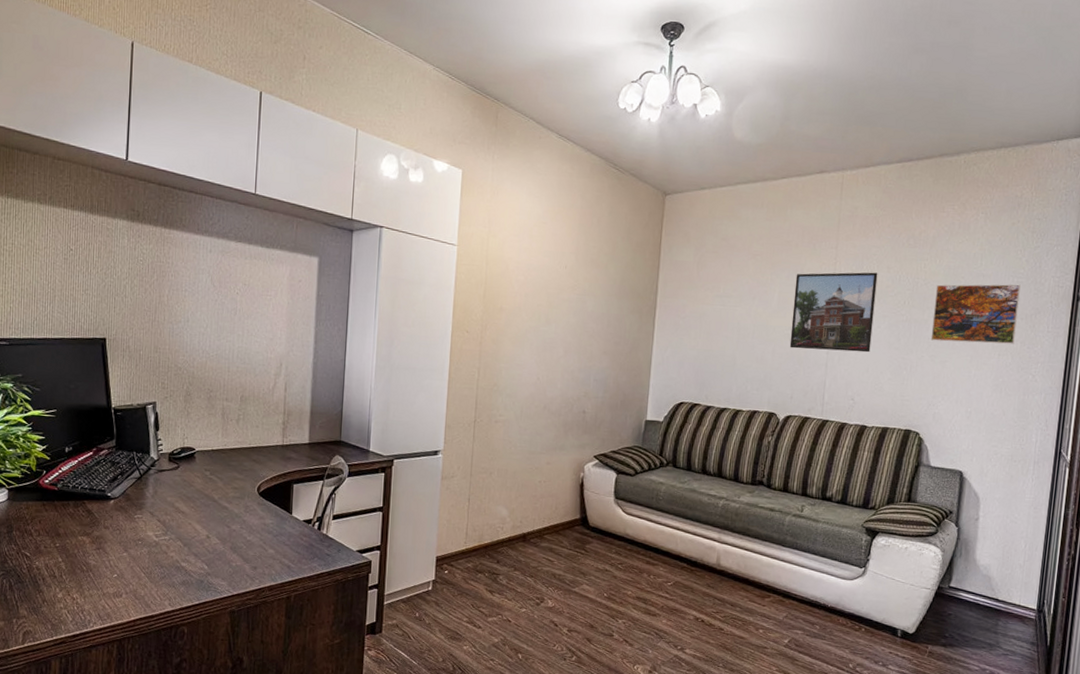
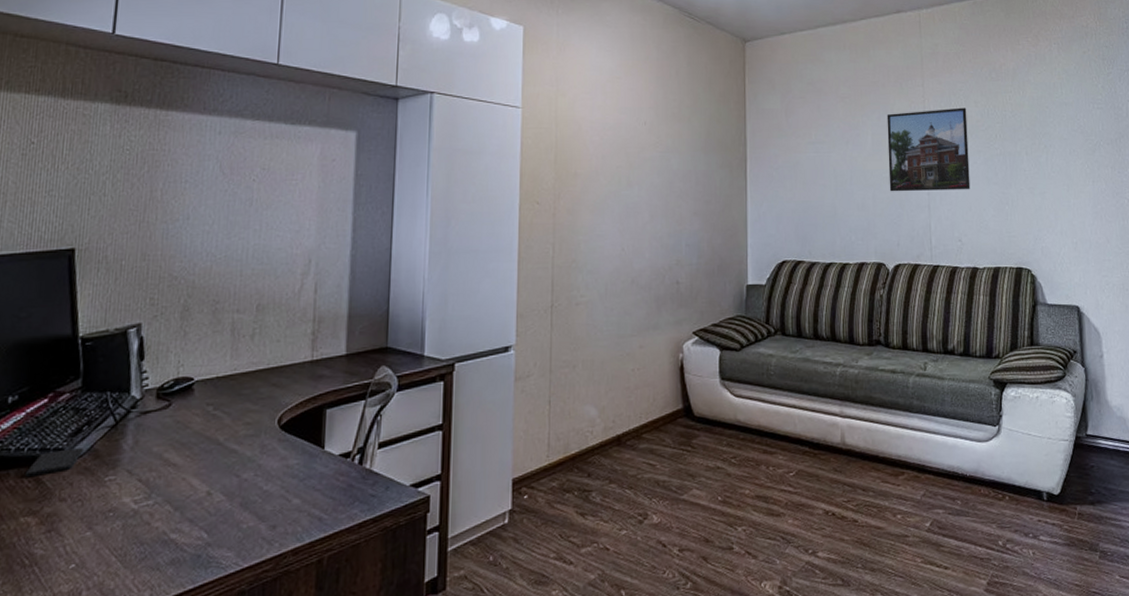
smartphone: none [79,491,119,509] -> present [24,448,83,478]
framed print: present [930,284,1021,344] -> none [1023,110,1105,173]

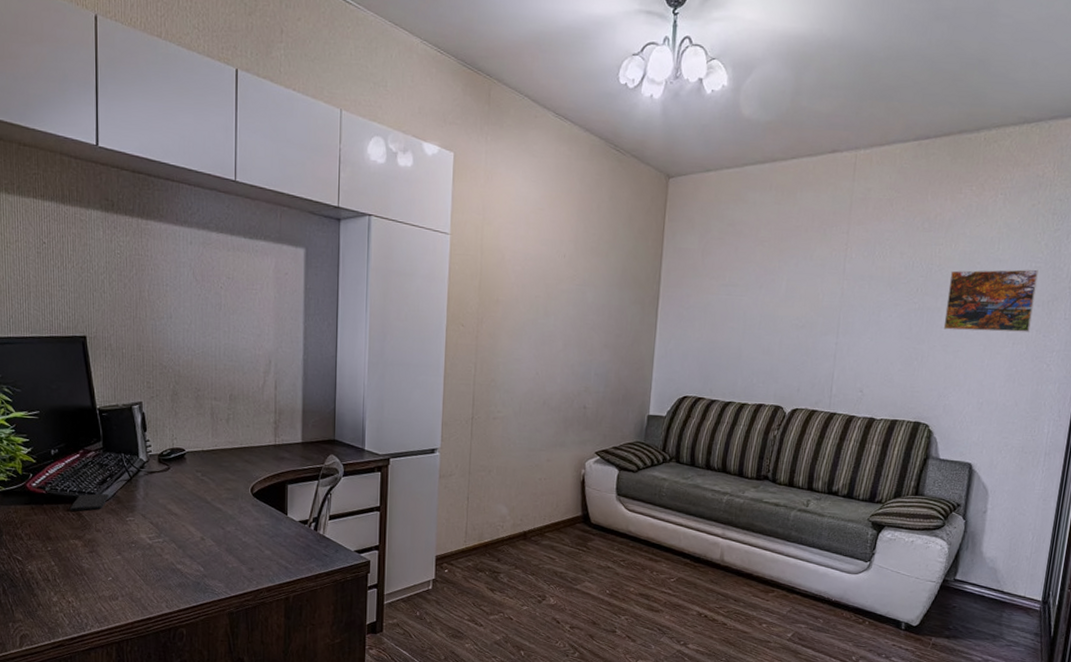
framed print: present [887,107,971,192] -> none [797,258,891,343]
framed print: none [1023,110,1105,173] -> present [943,269,1039,332]

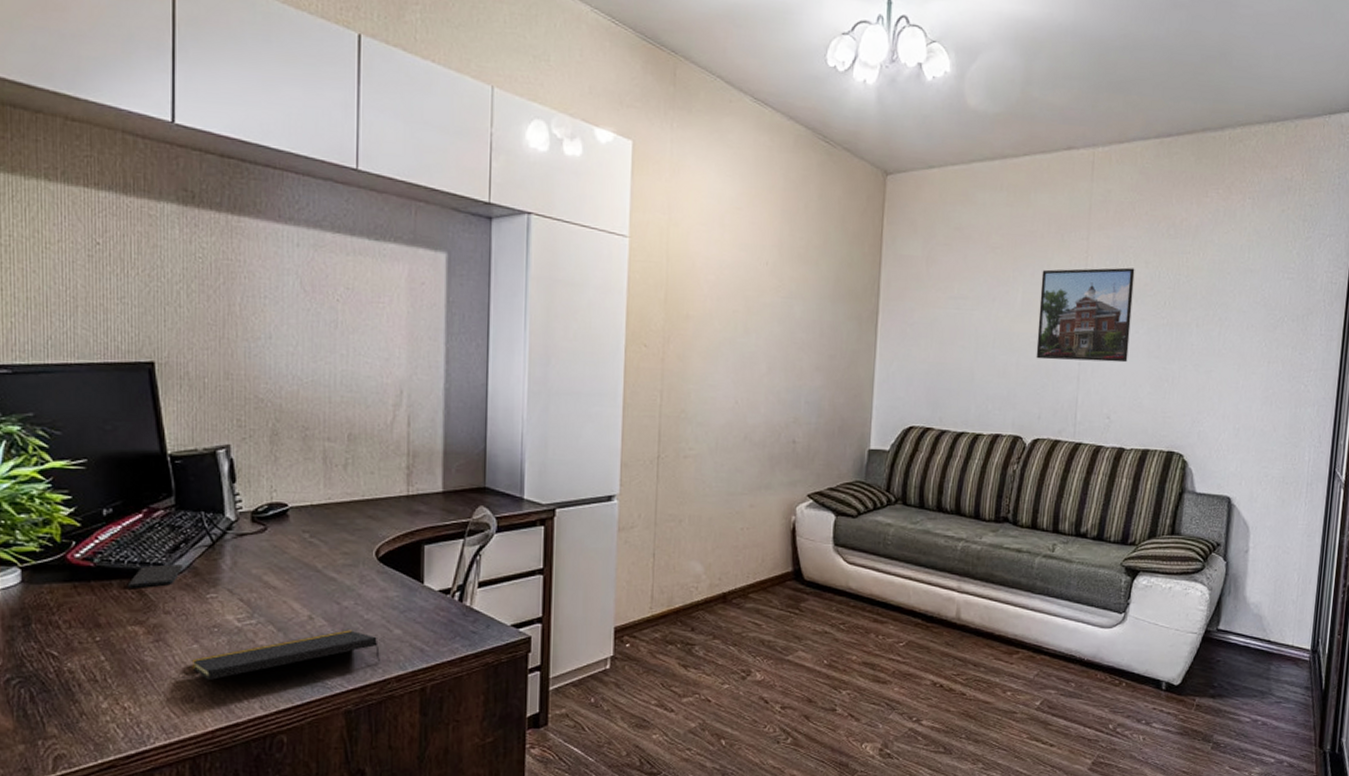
notepad: none [116,549,254,584] -> present [191,630,380,680]
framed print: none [797,258,891,343] -> present [1036,267,1135,363]
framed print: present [943,269,1039,332] -> none [1194,280,1291,350]

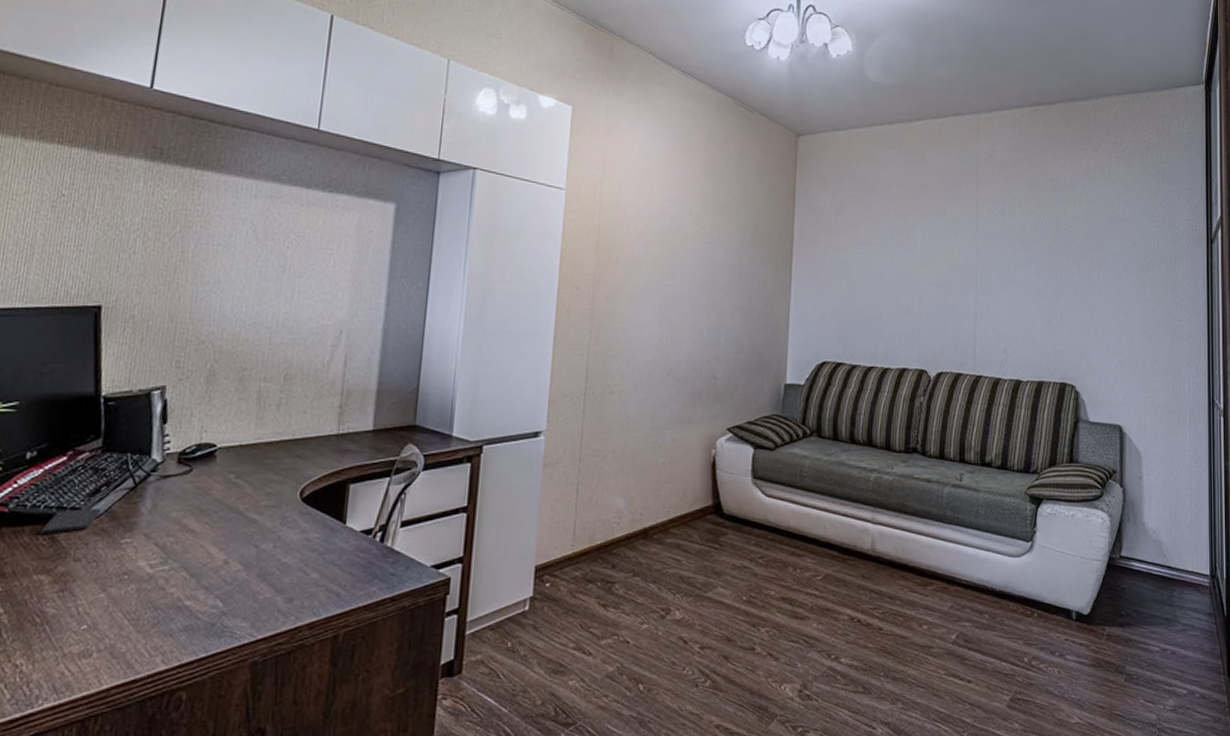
notepad: present [191,630,380,680] -> none [95,574,294,632]
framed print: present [1036,267,1135,363] -> none [936,216,1020,301]

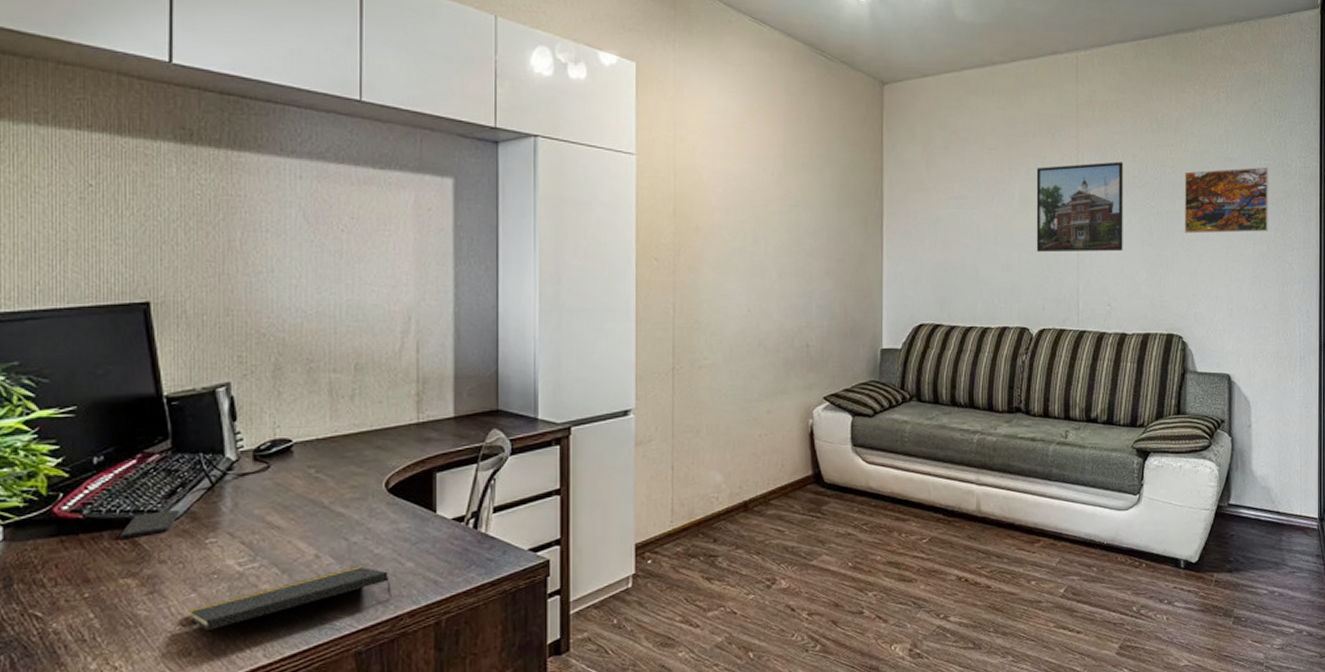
notepad: none [95,574,294,632] -> present [189,566,392,630]
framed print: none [936,216,1020,301] -> present [1036,162,1123,252]
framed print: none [1077,227,1158,289] -> present [1184,167,1268,234]

